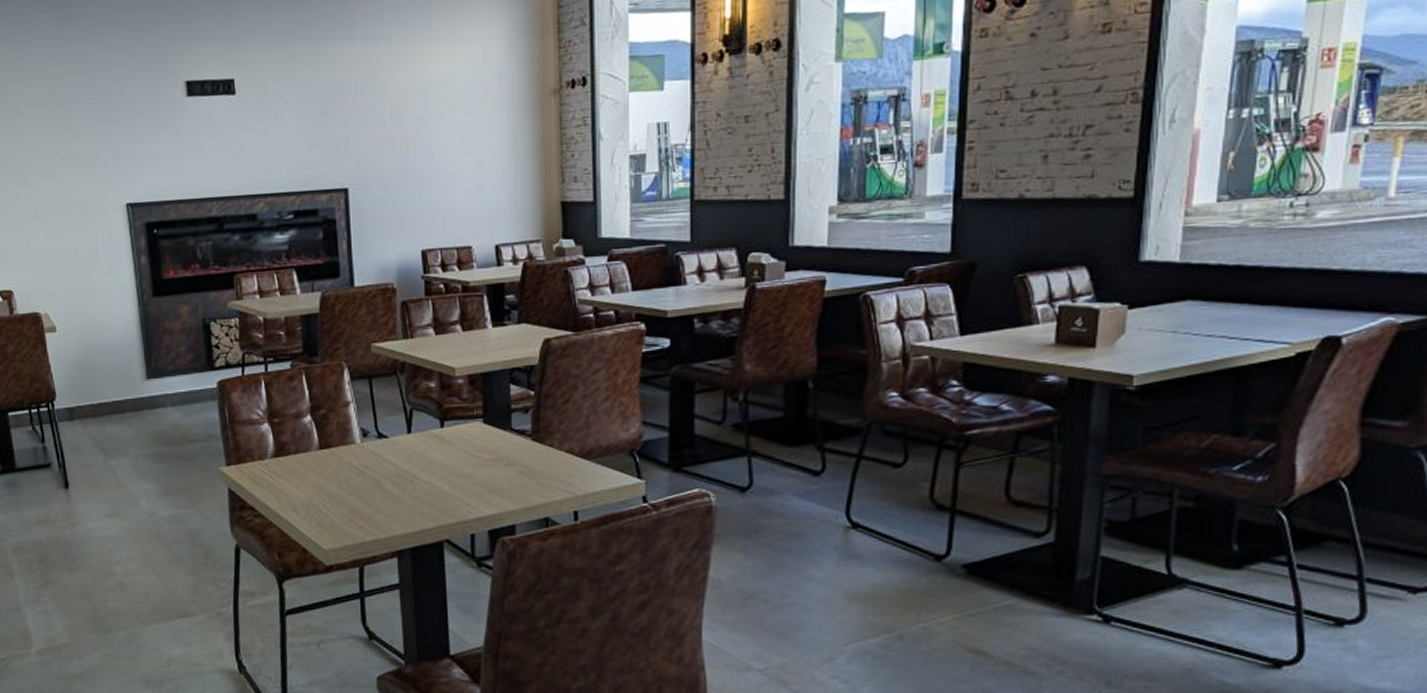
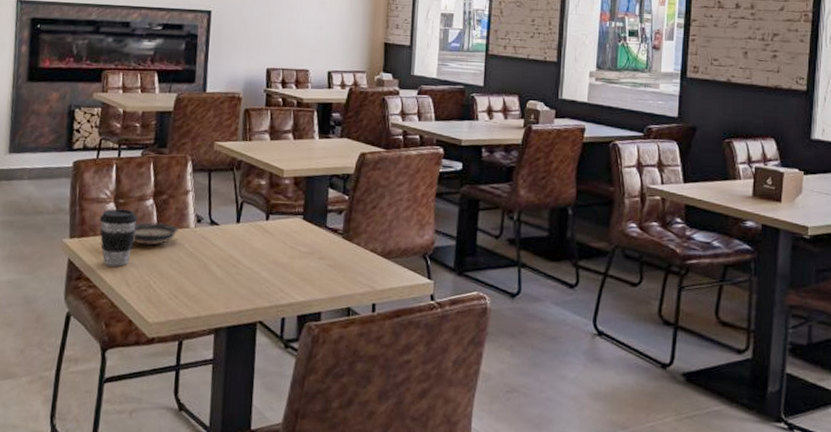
coffee cup: none [255,429,297,493] -> present [99,209,138,267]
saucer: none [294,440,343,467] -> present [132,222,178,246]

